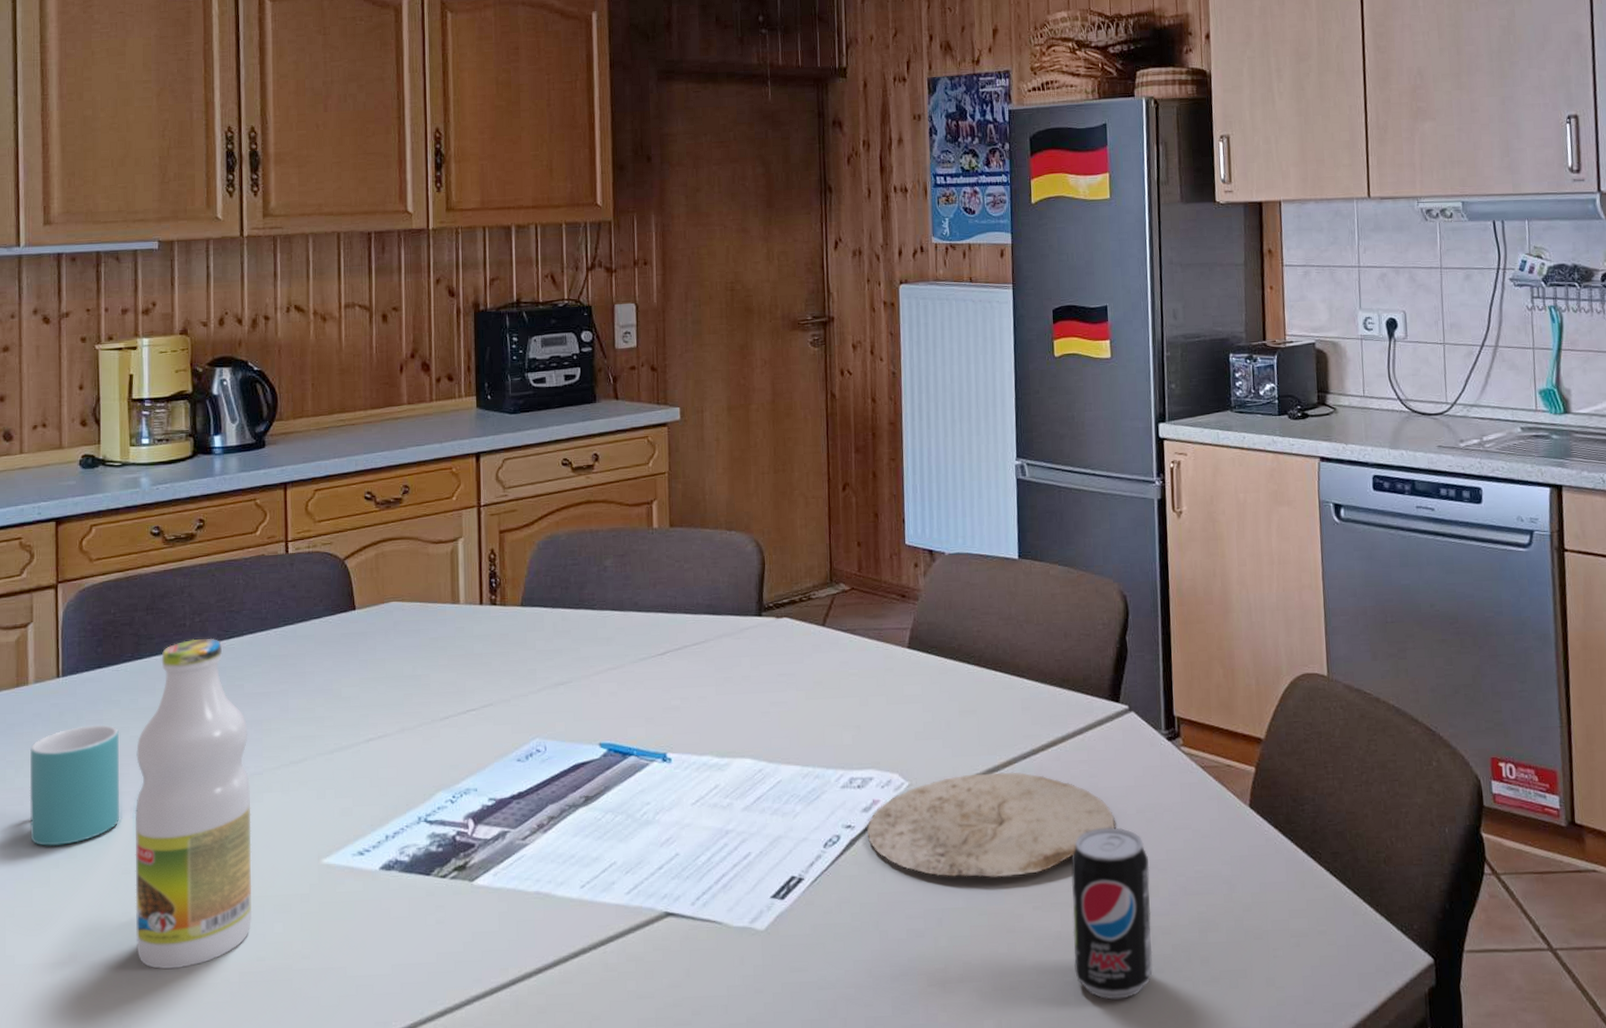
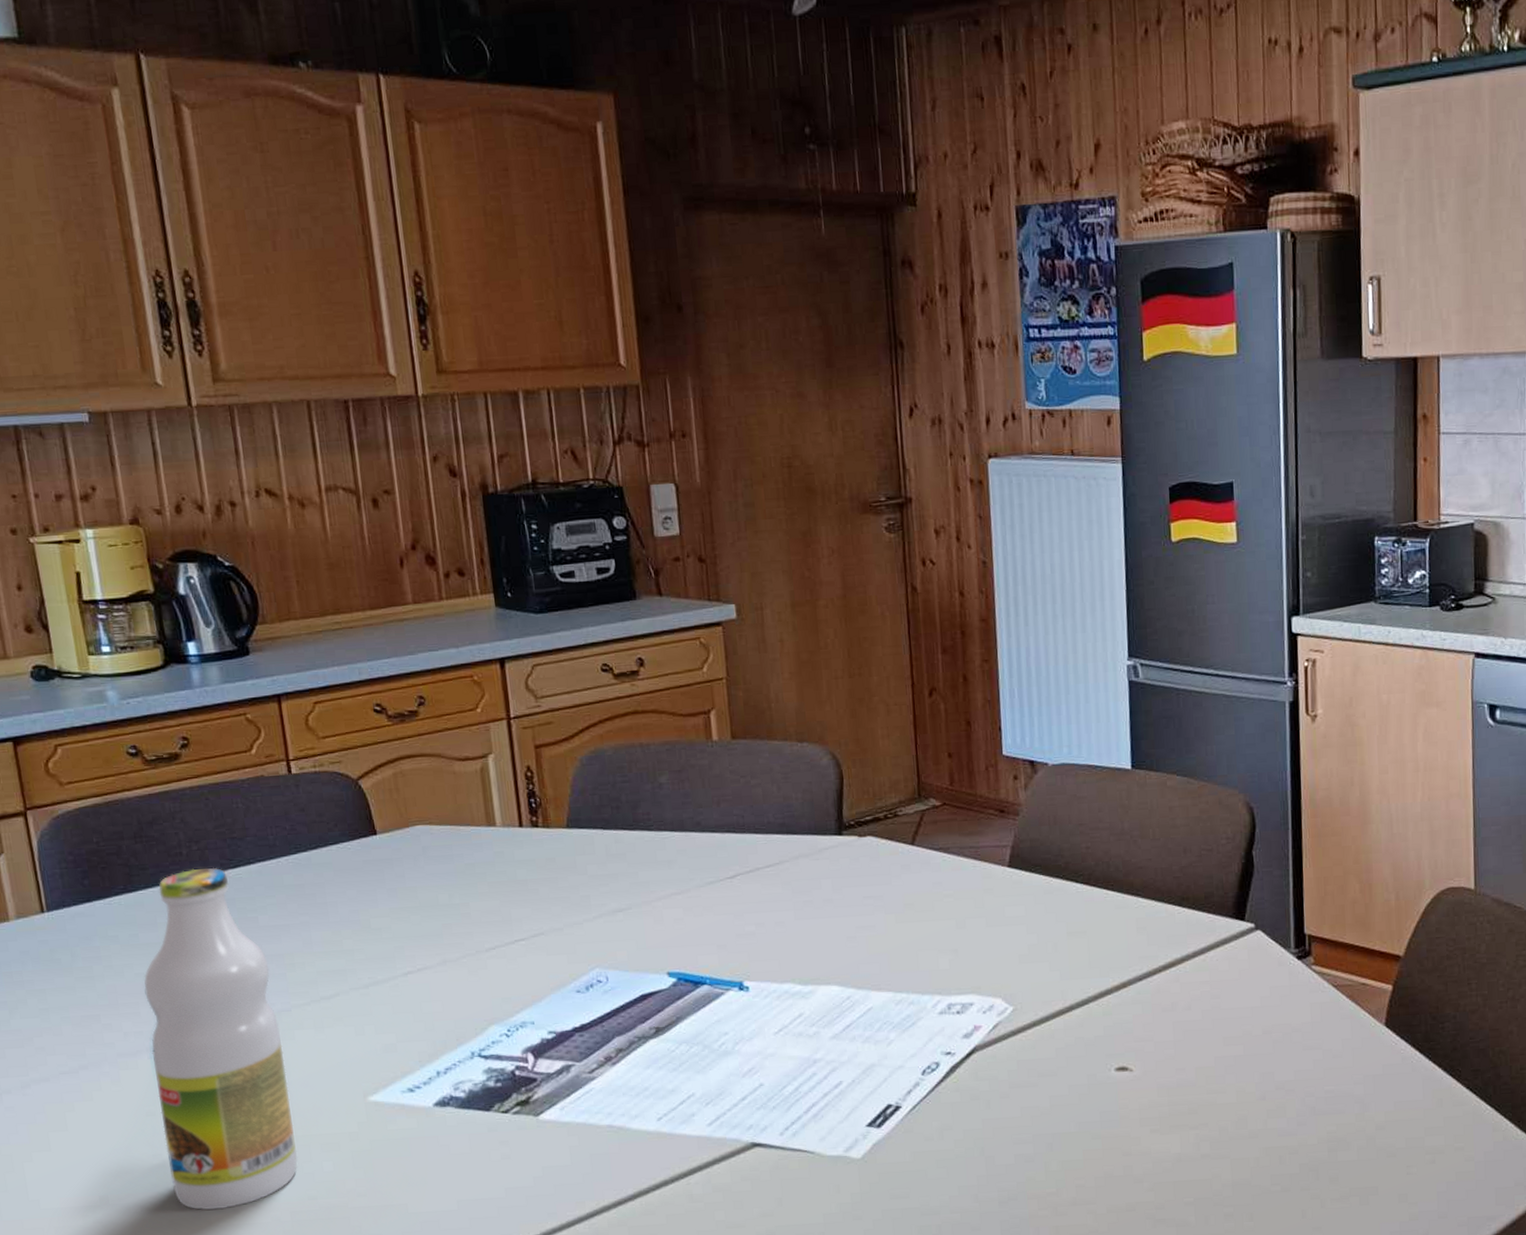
mug: present [29,725,120,846] -> none [22,962,135,1089]
plate: present [866,772,1115,877] -> none [968,994,1239,1102]
beverage can: present [1071,827,1153,1000] -> none [1191,1049,1279,1219]

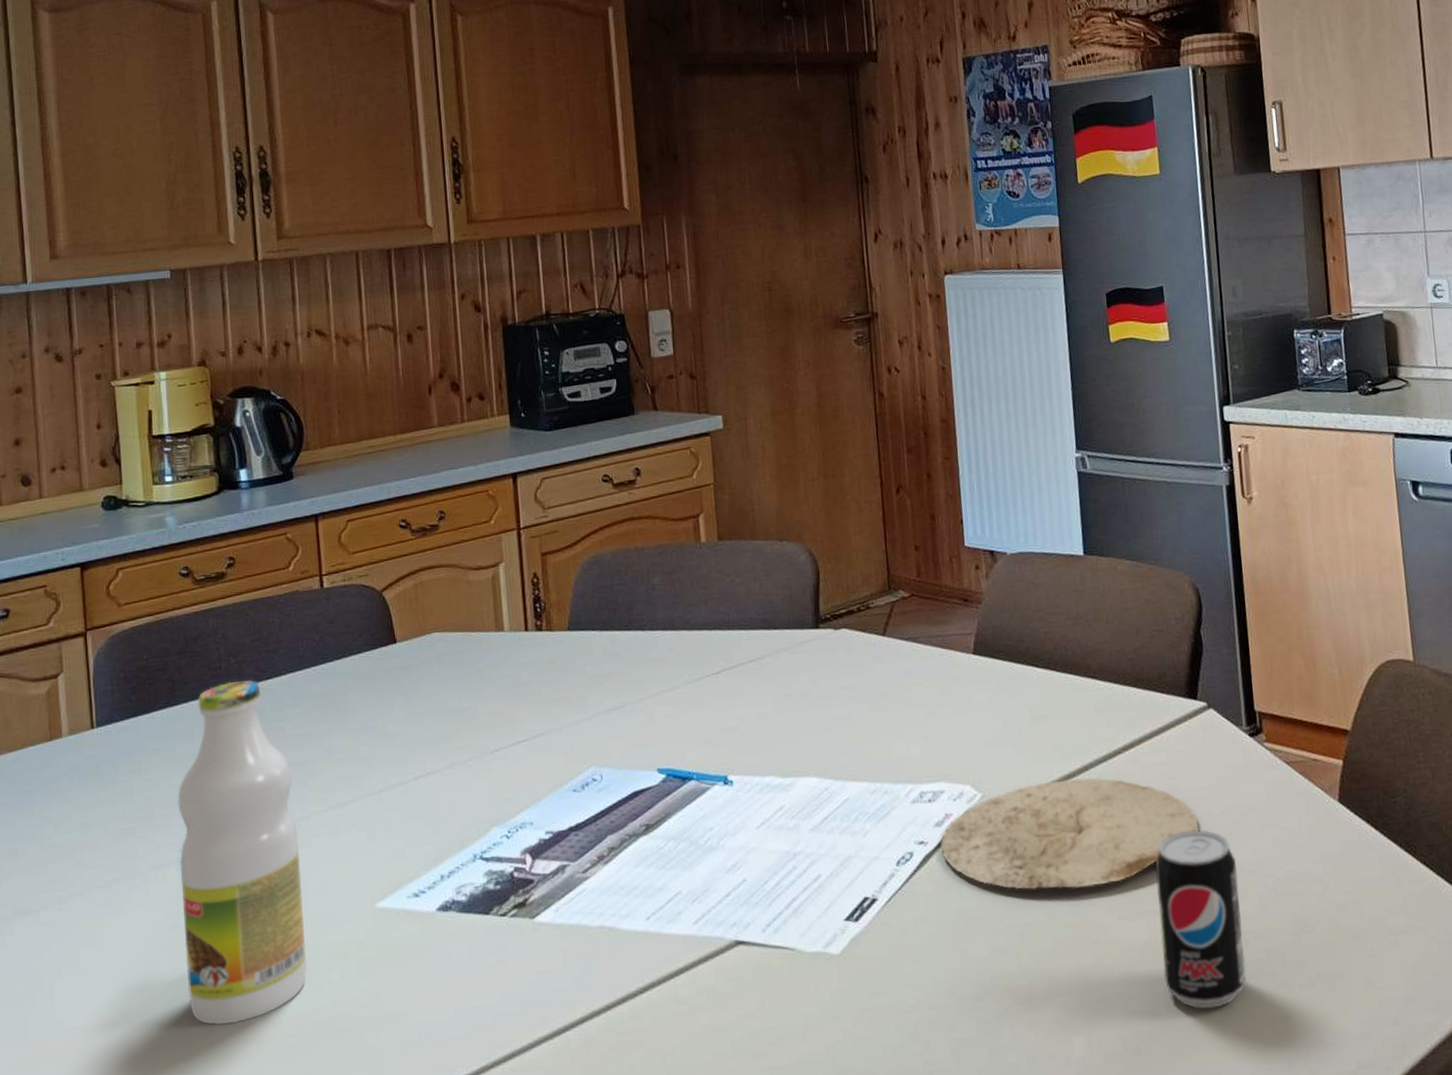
plate: none [968,994,1239,1102] -> present [940,777,1199,890]
beverage can: none [1191,1049,1279,1219] -> present [1155,830,1247,1009]

